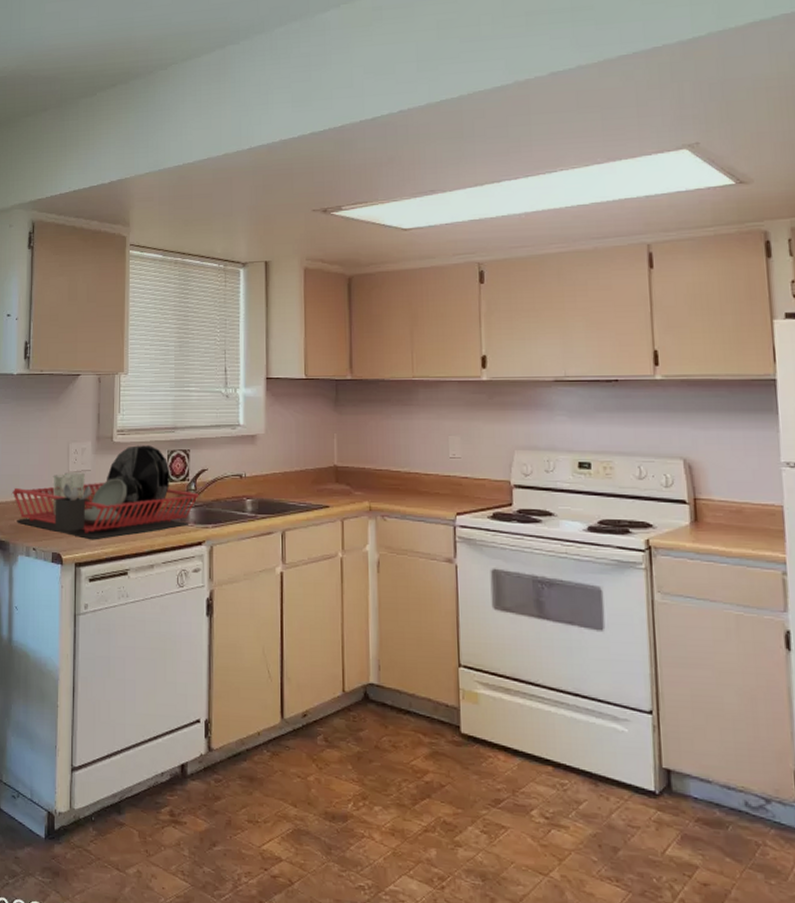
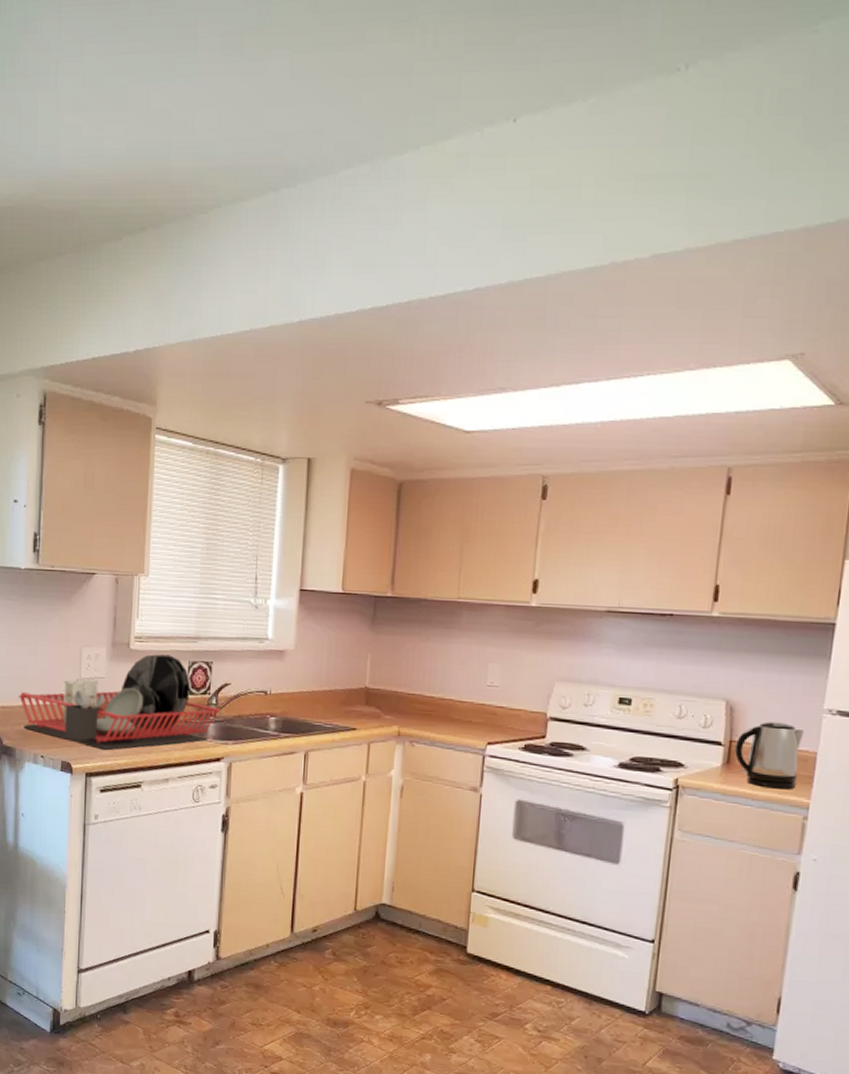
kettle: none [700,478,770,545] -> present [735,722,805,790]

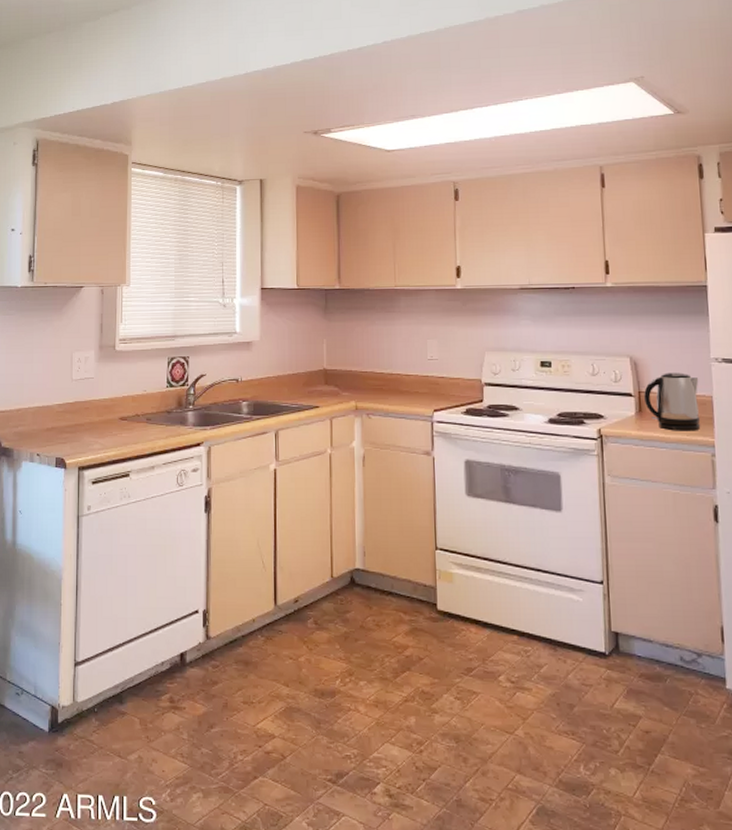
dish rack: present [19,654,221,751] -> none [16,353,198,445]

